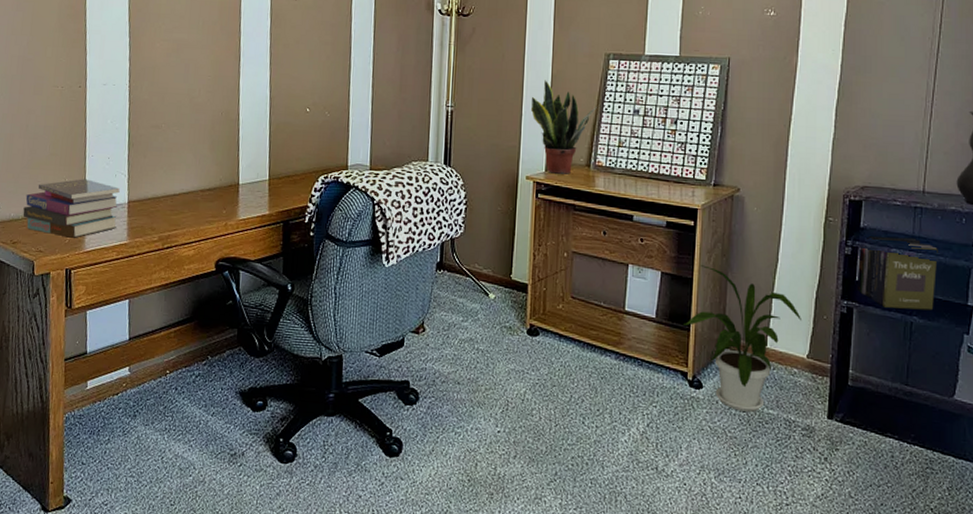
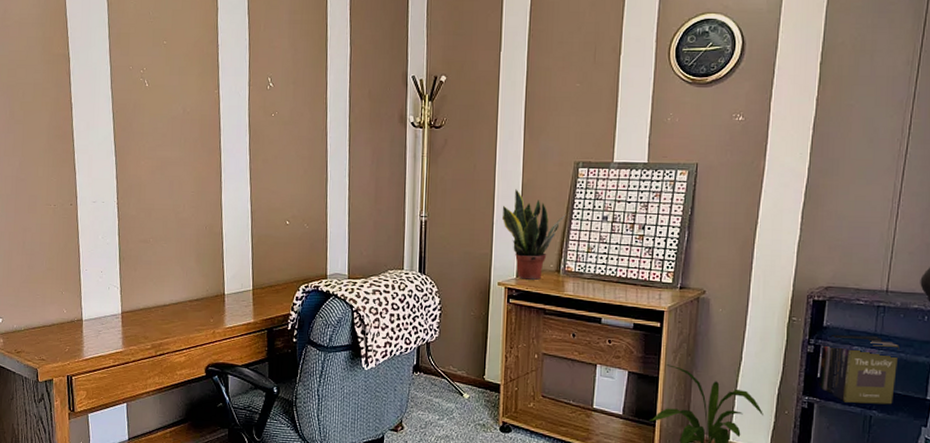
books: present [23,179,120,238] -> none [25,292,113,347]

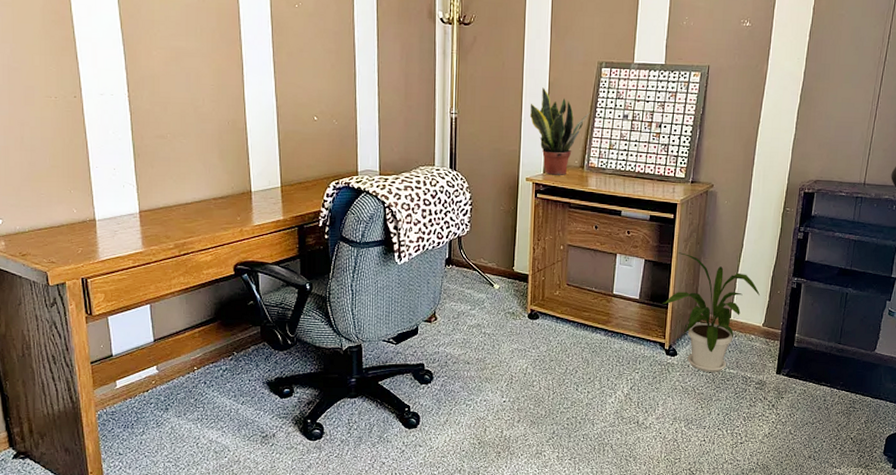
books: present [819,335,899,405] -> none [806,222,872,283]

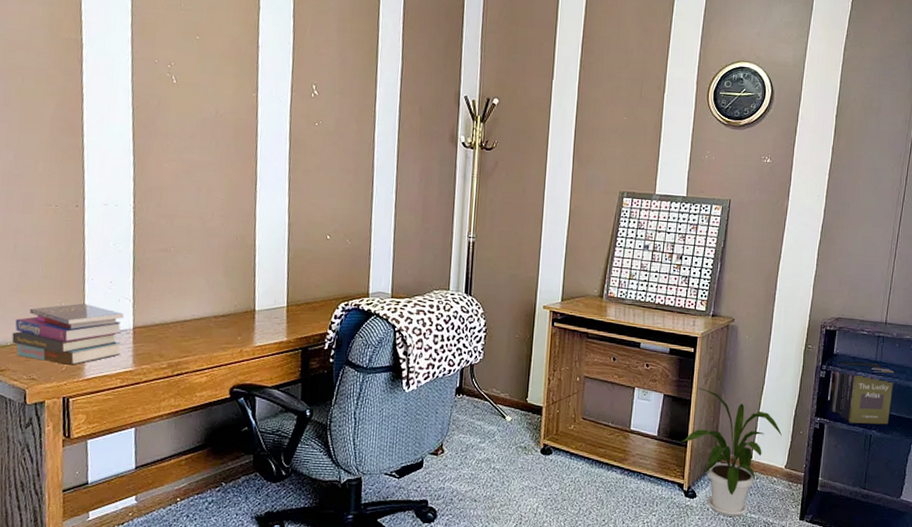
books: none [29,190,130,248] -> present [12,303,124,365]
potted plant: present [529,87,590,175] -> none [549,215,611,304]
books: none [806,222,872,283] -> present [829,361,895,425]

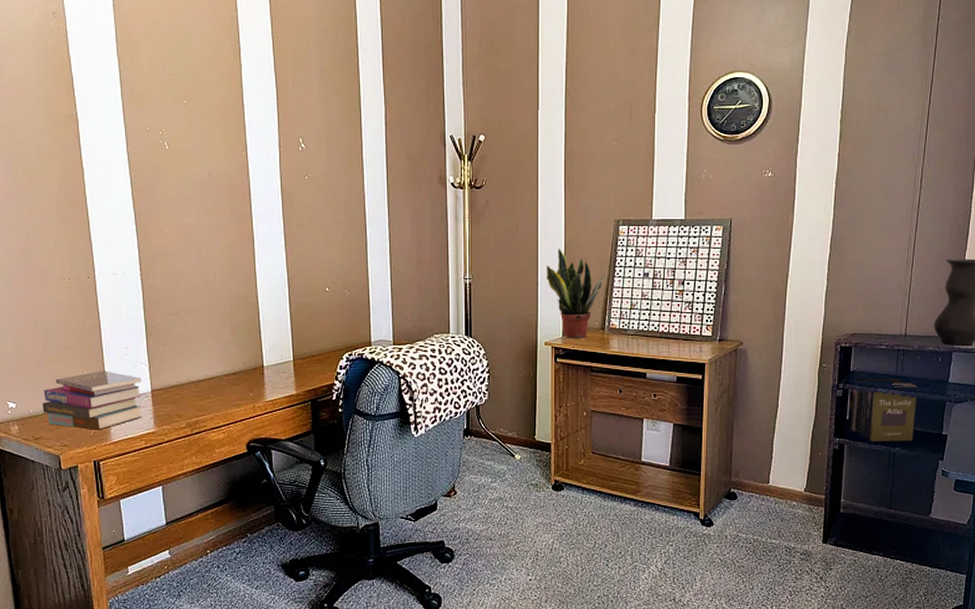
potted plant: none [549,215,611,304] -> present [546,248,609,338]
house plant: present [682,388,782,517] -> none [695,415,799,543]

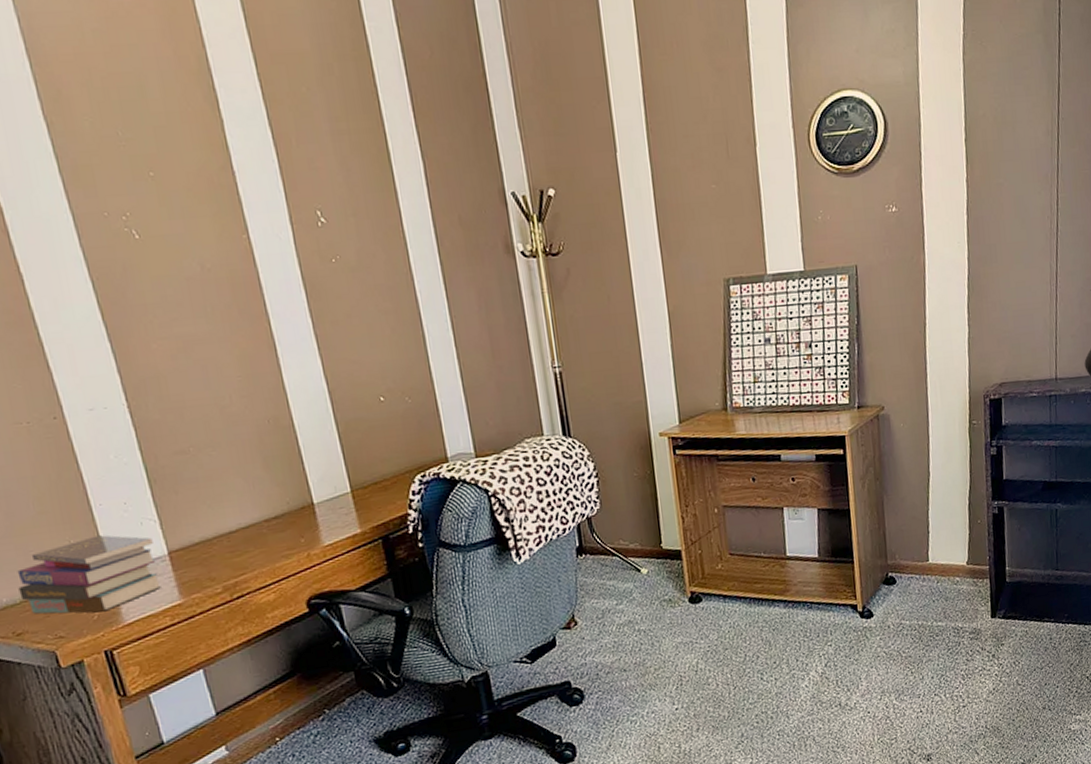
potted plant: present [546,248,609,338] -> none [650,319,724,425]
books: present [848,378,918,442] -> none [1003,426,1074,500]

